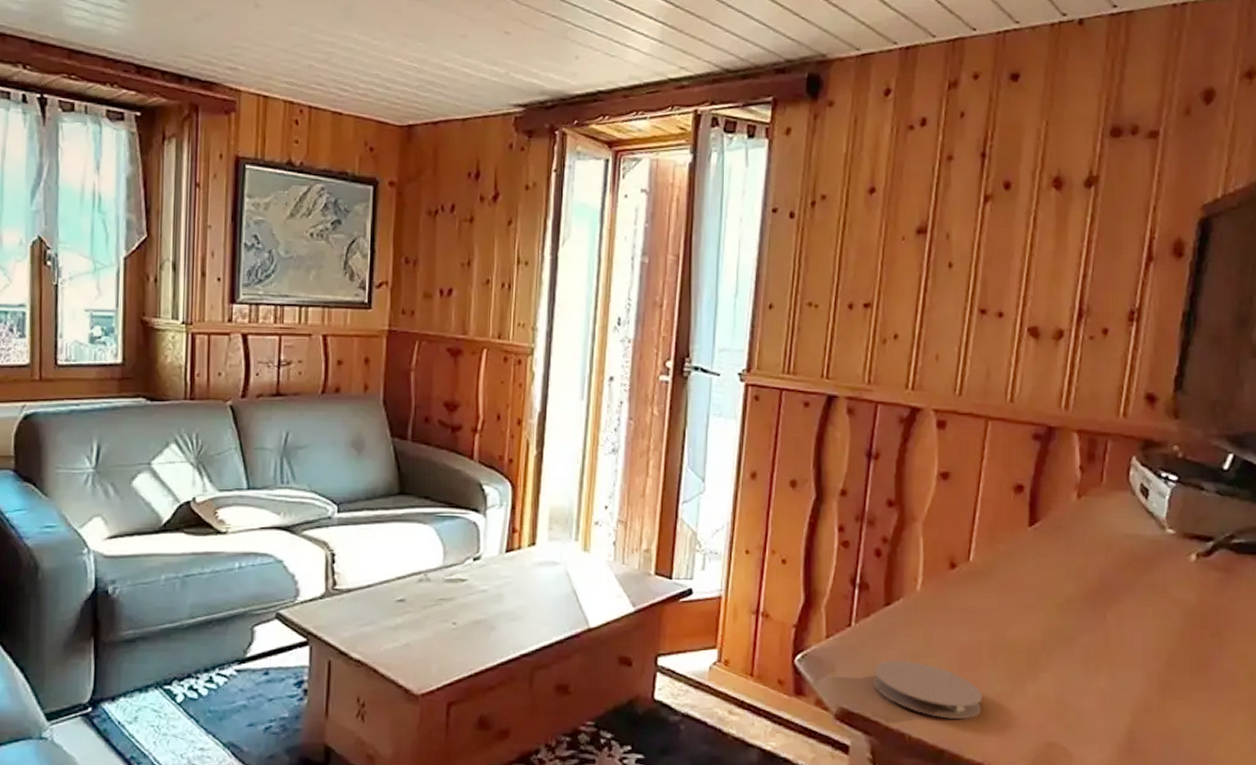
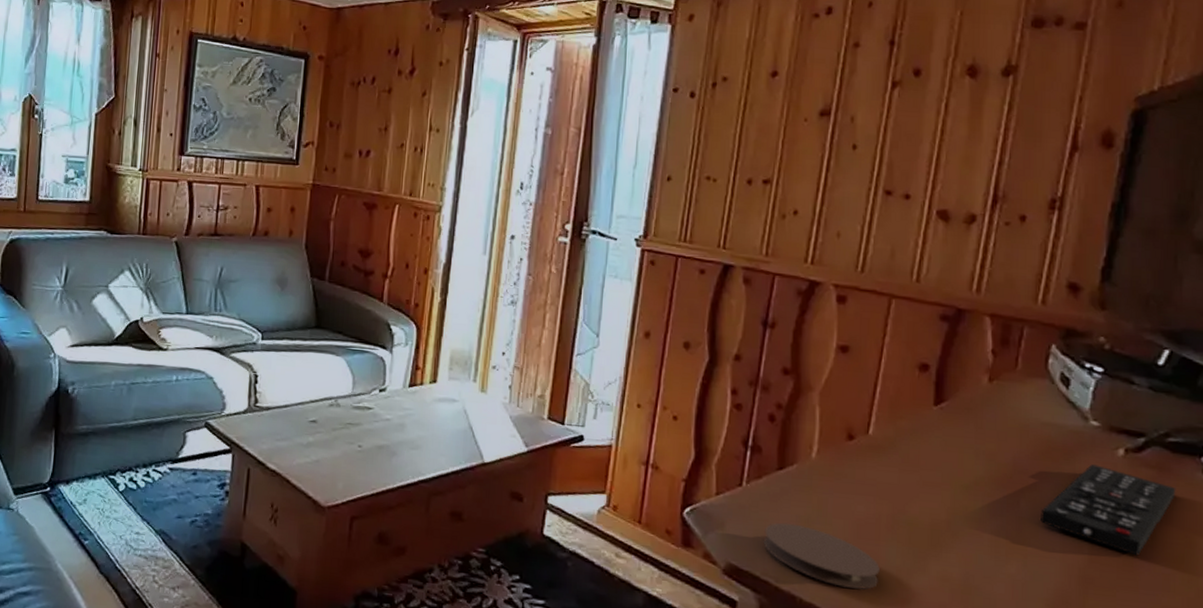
remote control: none [1125,572,1240,657] -> present [1040,464,1176,556]

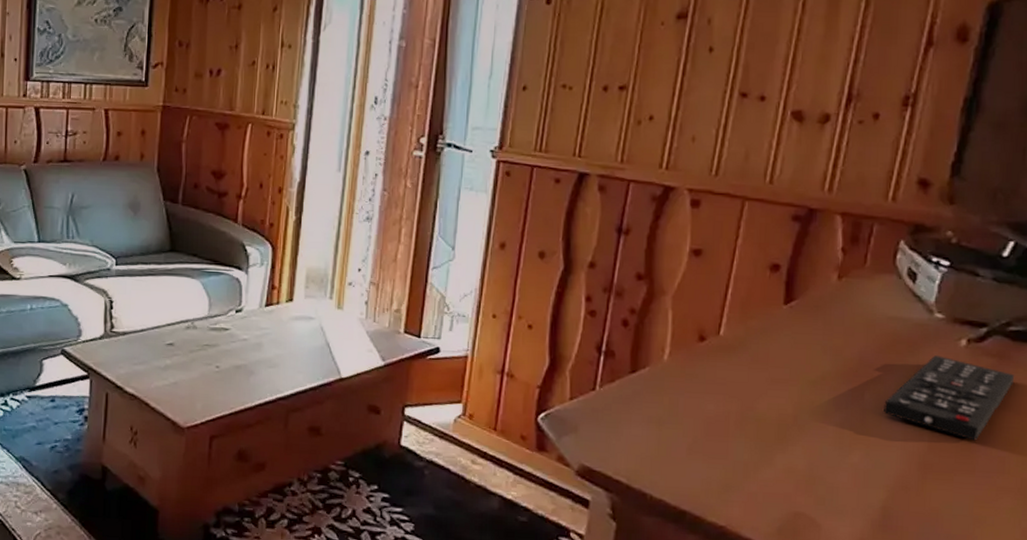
coaster: present [763,522,880,590] -> none [615,424,728,485]

